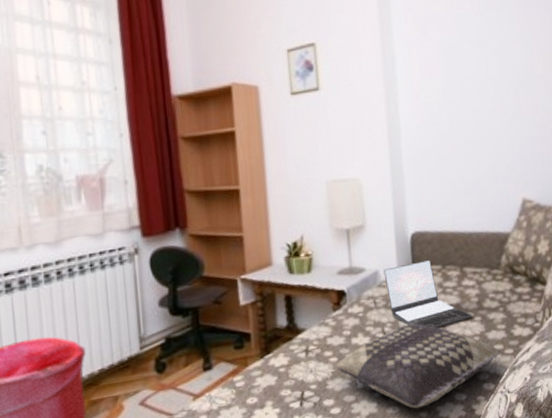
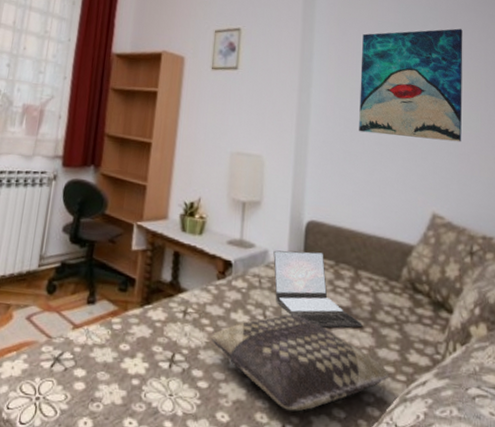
wall art: none [442,10,542,134] -> present [359,28,463,142]

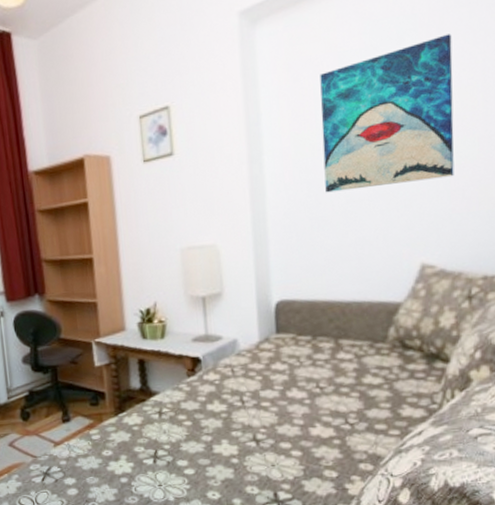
cushion: present [210,314,390,411] -> none [190,395,382,480]
laptop: present [273,250,362,328] -> none [243,329,348,401]

